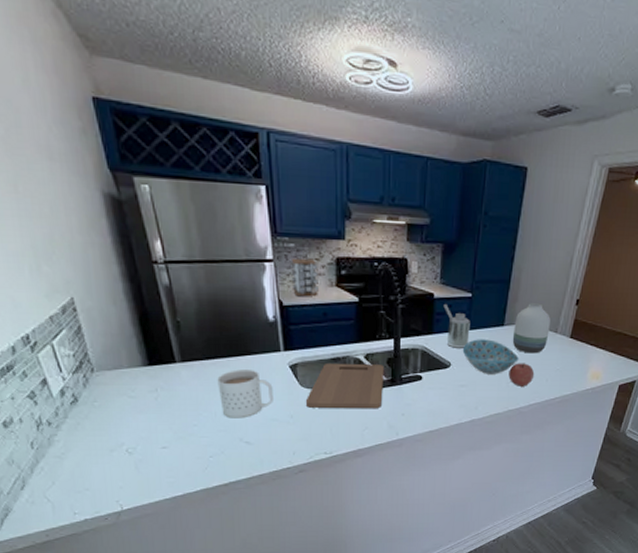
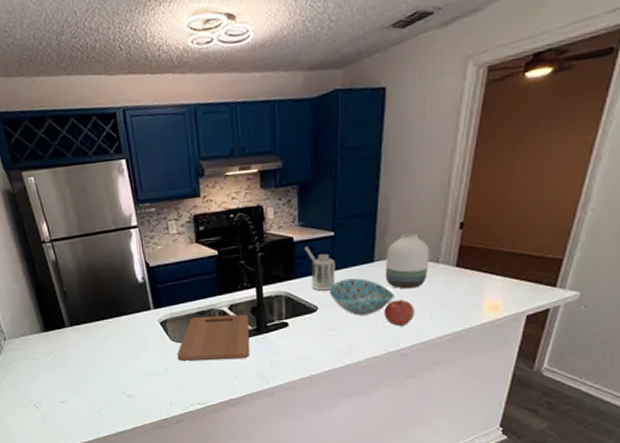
mug: present [217,370,273,418] -> none [100,329,148,374]
spice rack: present [291,253,318,297] -> none [153,216,180,257]

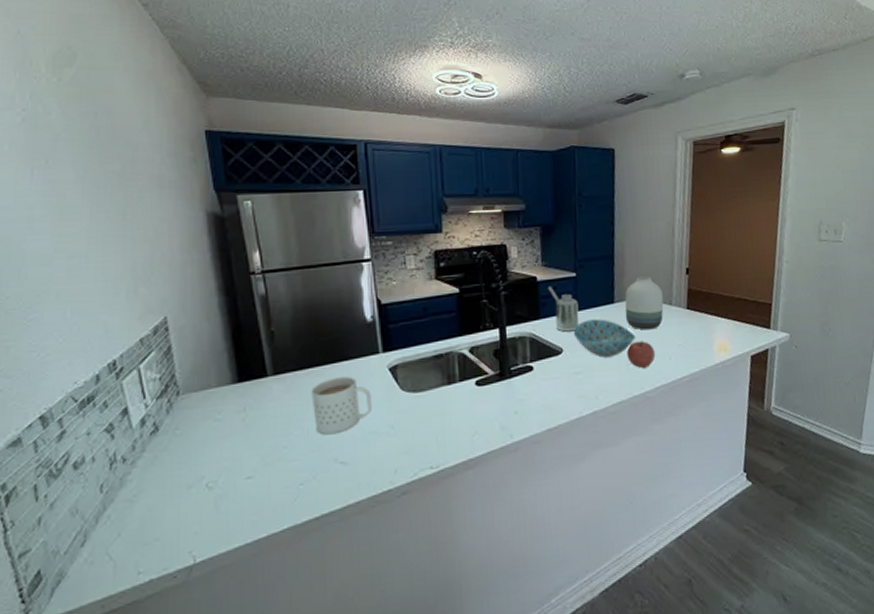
mug: none [100,329,148,374] -> present [311,376,372,435]
cutting board: present [176,314,250,361] -> none [407,357,492,415]

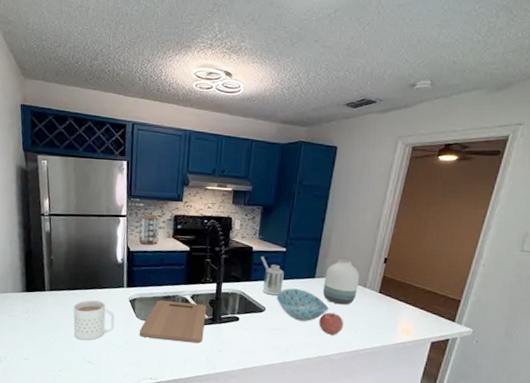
spice rack: none [388,250,417,293] -> present [138,211,160,245]
cutting board: none [407,357,492,415] -> present [139,300,207,344]

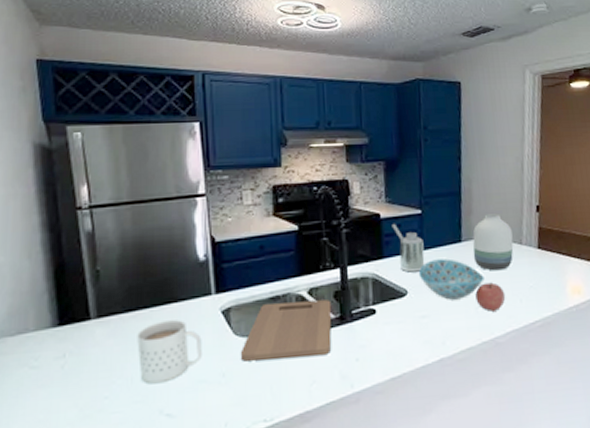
spice rack: present [138,211,160,245] -> none [224,185,254,231]

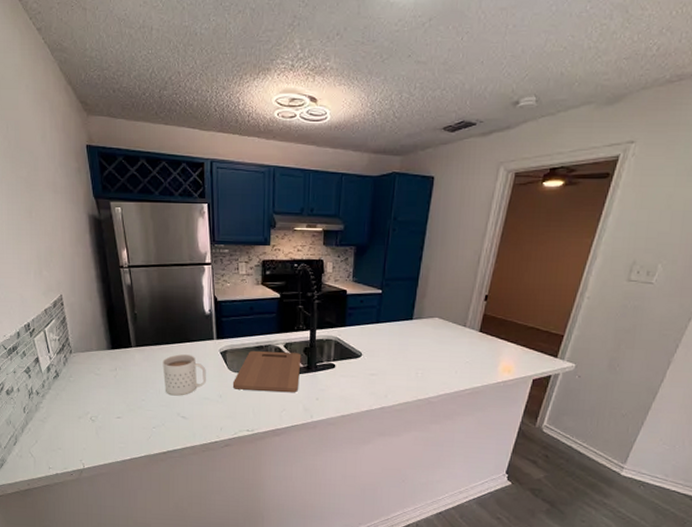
soap dispenser: present [392,223,425,273] -> none [355,299,380,340]
bowl: present [418,258,485,300] -> none [373,331,428,365]
vase: present [472,214,514,271] -> none [421,299,459,346]
fruit: present [475,282,506,311] -> none [417,354,444,377]

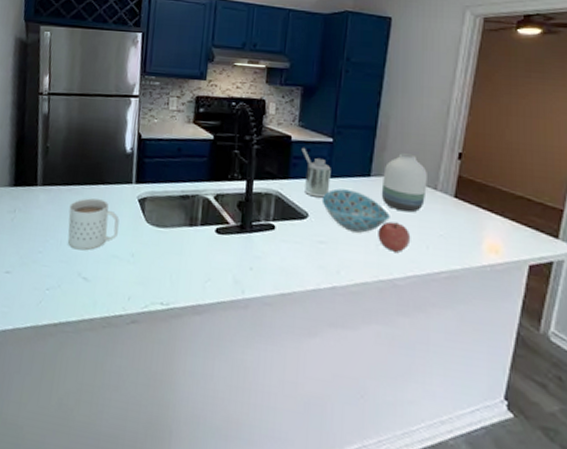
cutting board: present [232,351,302,393] -> none [148,201,235,258]
soap dispenser: none [355,299,380,340] -> present [301,147,331,198]
bowl: none [373,331,428,365] -> present [321,188,390,233]
fruit: none [417,354,444,377] -> present [378,221,411,252]
vase: none [421,299,459,346] -> present [381,153,427,213]

